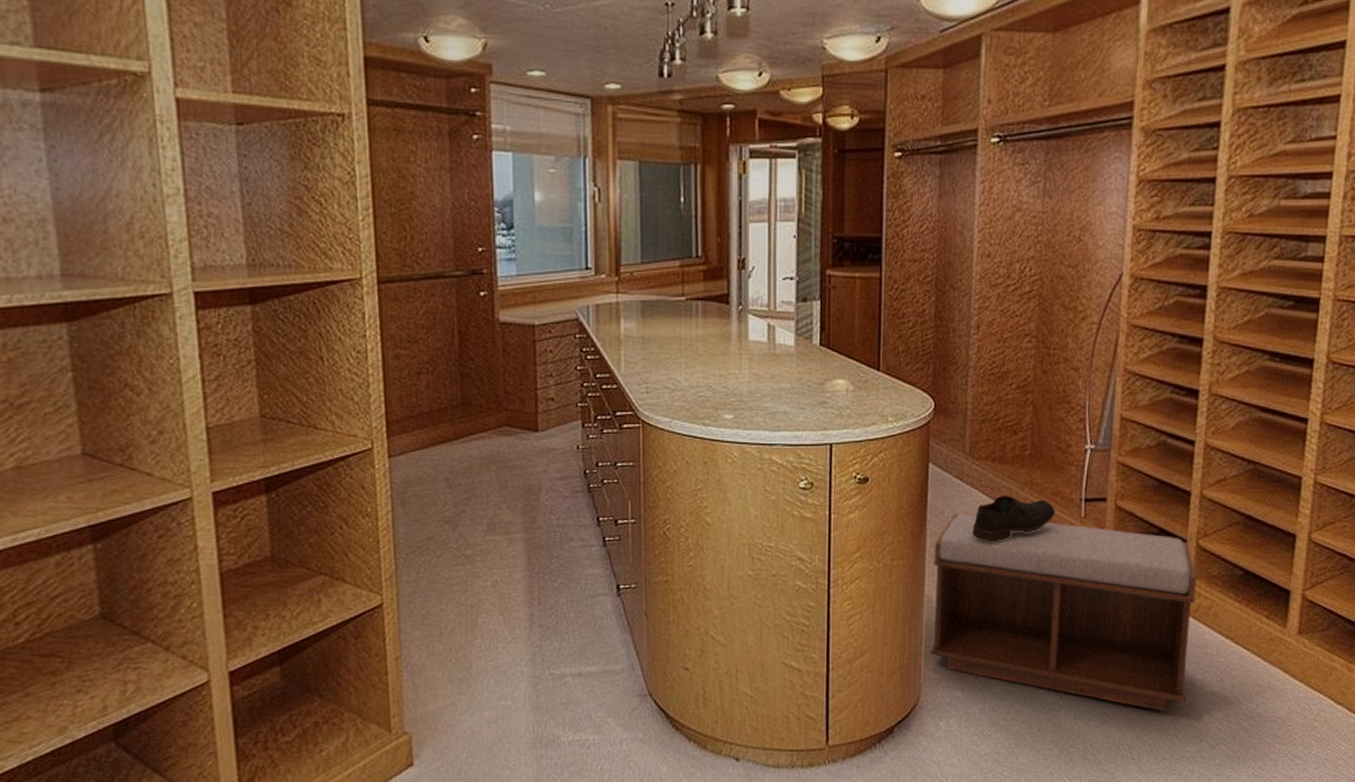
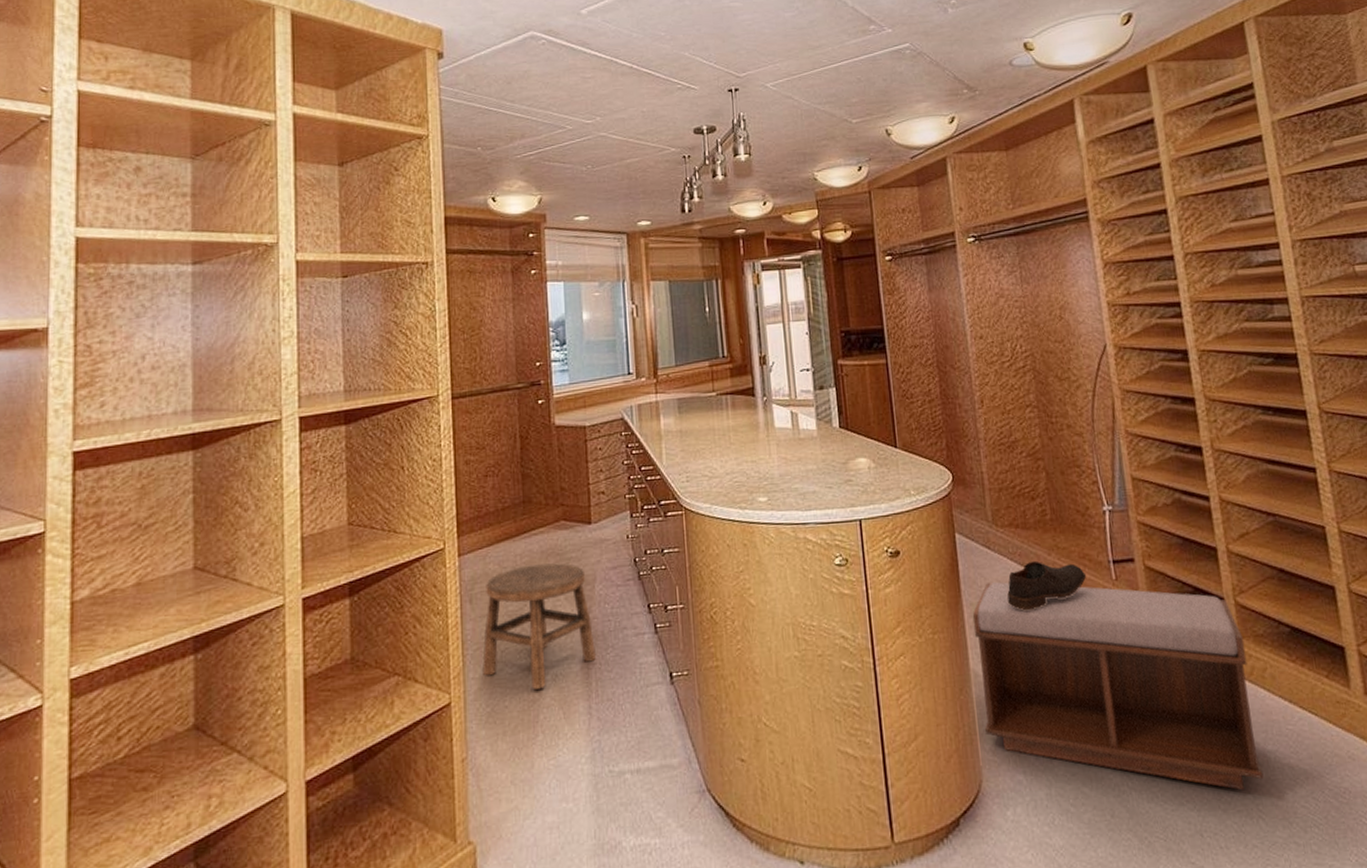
stool: none [417,470,539,595] -> present [483,563,596,689]

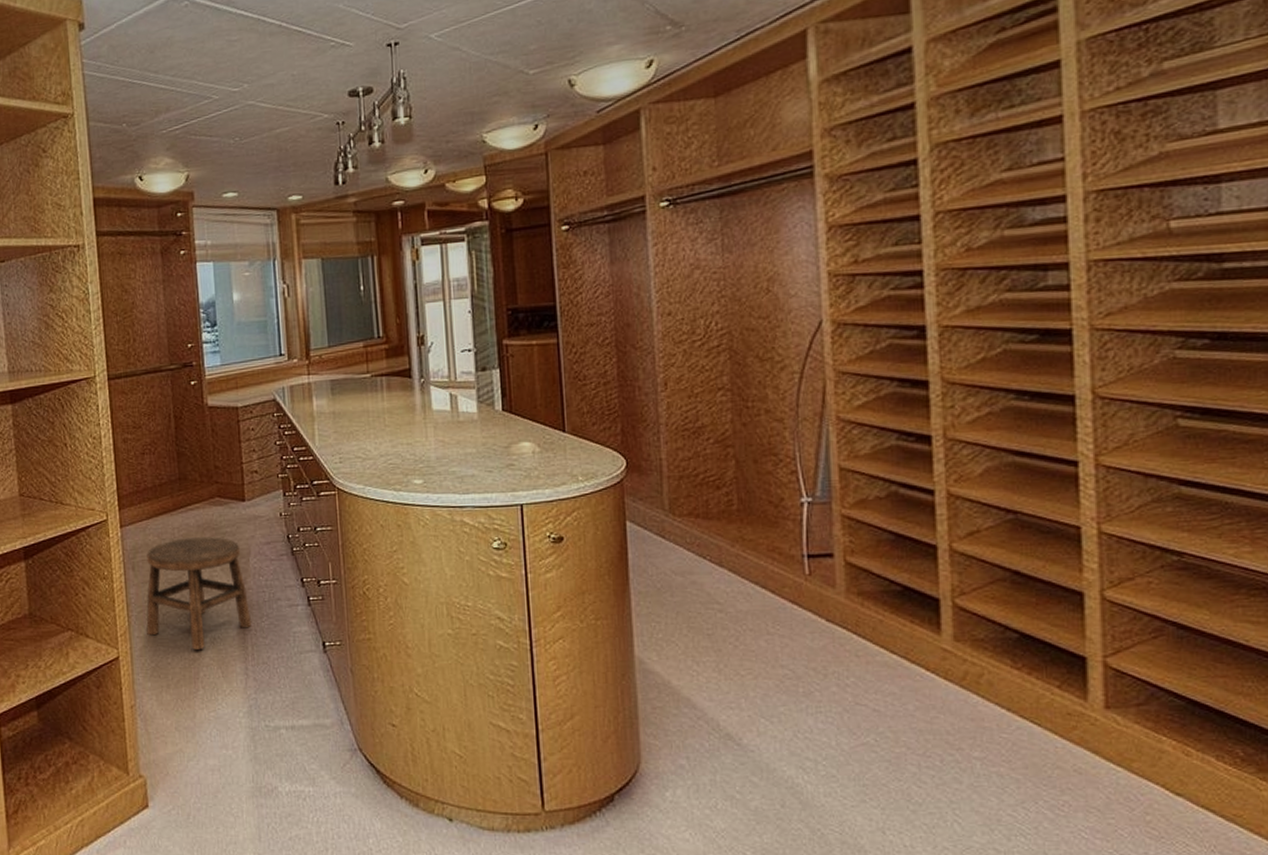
bench: present [972,582,1264,791] -> none [640,572,965,794]
shoe: present [1006,560,1087,610] -> none [680,552,775,601]

